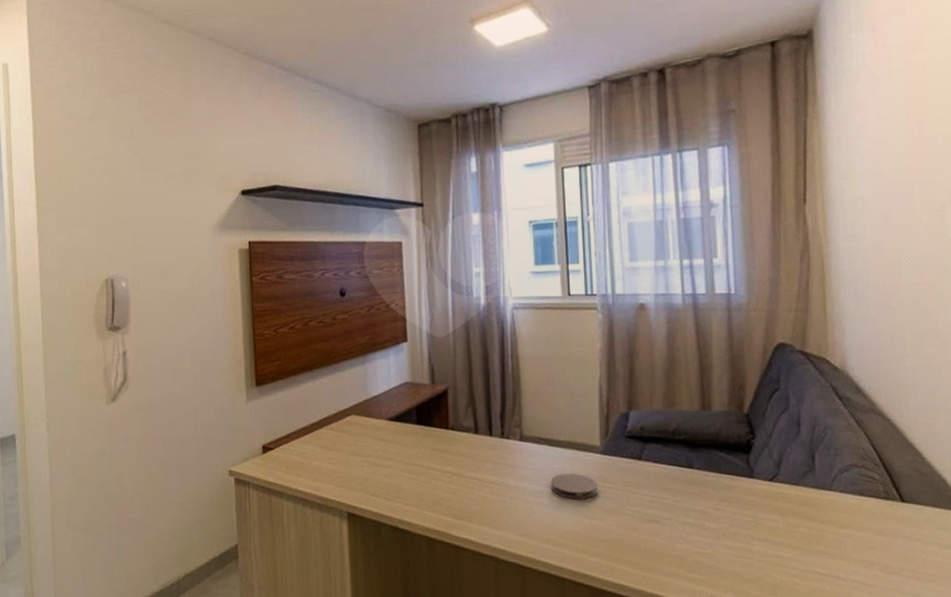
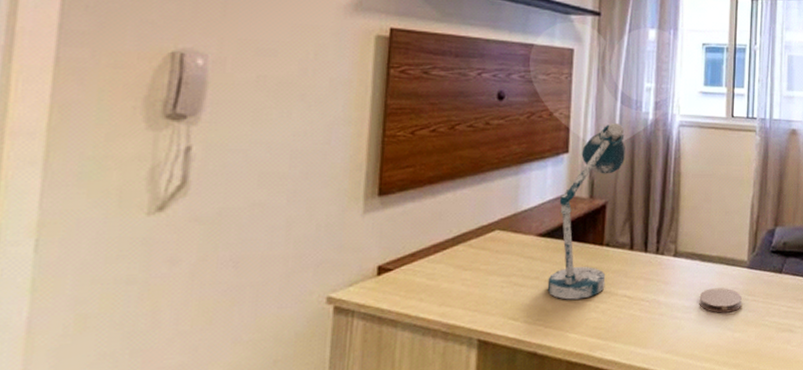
desk lamp: none [401,309,461,480] -> present [547,122,625,300]

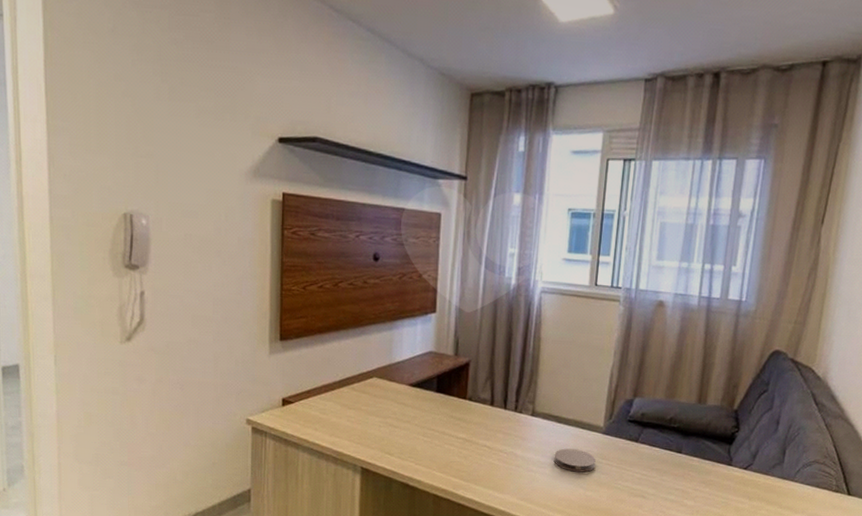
desk lamp: present [547,122,625,300] -> none [417,286,488,444]

